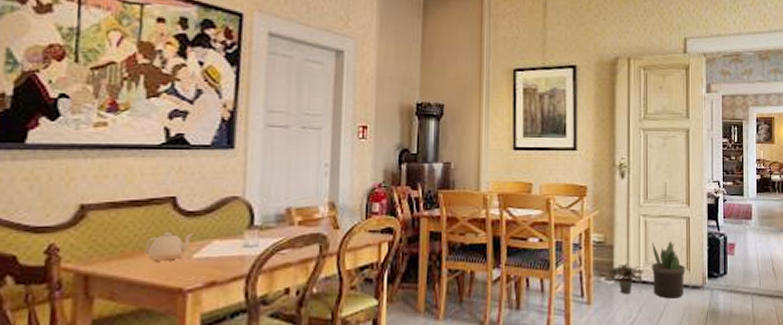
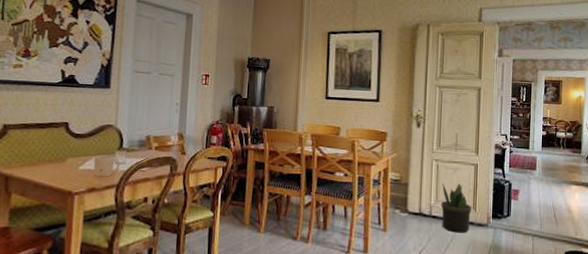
teapot: present [144,232,193,261] -> none [46,149,79,170]
mug: none [213,236,250,266] -> present [93,155,120,177]
potted plant: present [608,263,644,294] -> none [402,199,435,226]

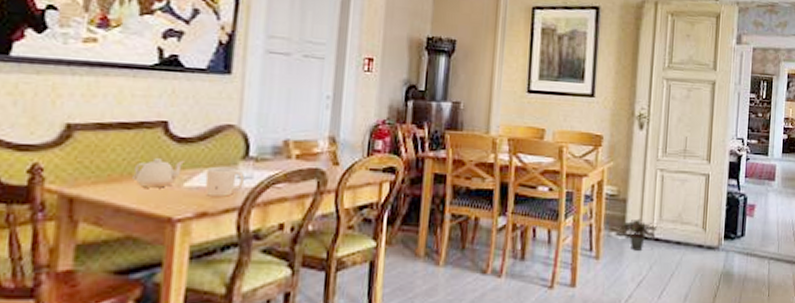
teapot: none [46,149,79,170] -> present [133,158,184,188]
potted plant: none [402,199,435,226] -> present [619,218,658,251]
planter: present [441,183,472,233] -> none [666,198,701,258]

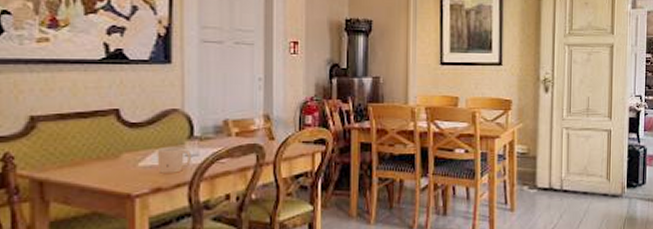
teapot: present [133,158,184,188] -> none [93,142,137,169]
potted plant: present [619,218,658,251] -> none [531,173,566,202]

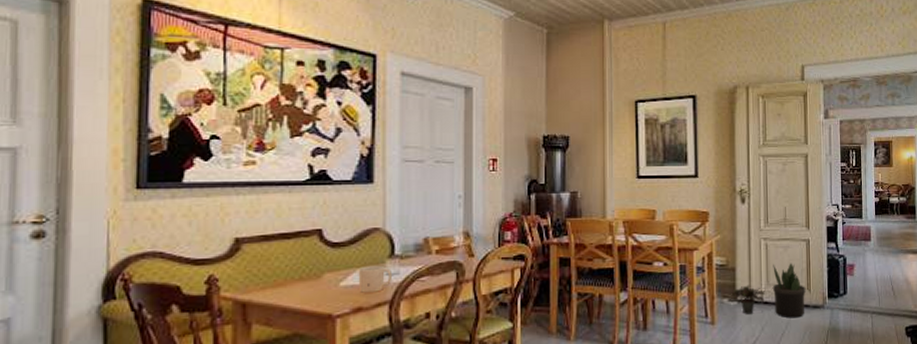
potted plant: none [531,173,566,202] -> present [731,285,766,314]
planter: none [573,152,606,207] -> present [773,263,806,318]

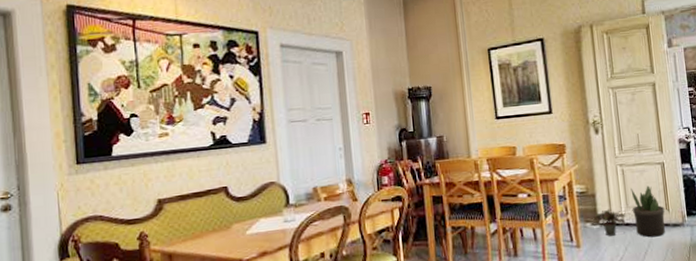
mug: present [358,265,392,293] -> none [260,214,289,239]

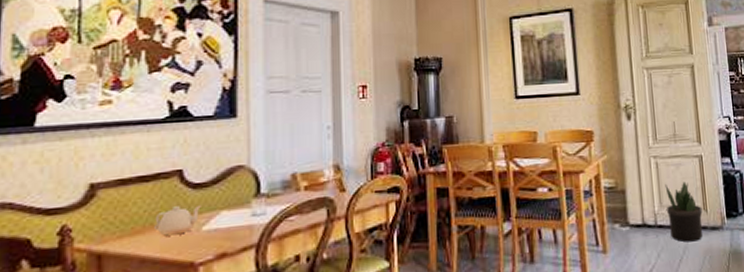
teapot: none [209,214,244,239] -> present [155,204,201,236]
potted plant: present [593,209,626,236] -> none [622,207,660,240]

